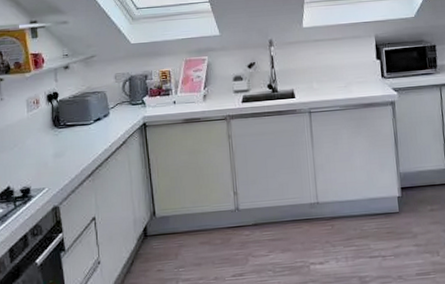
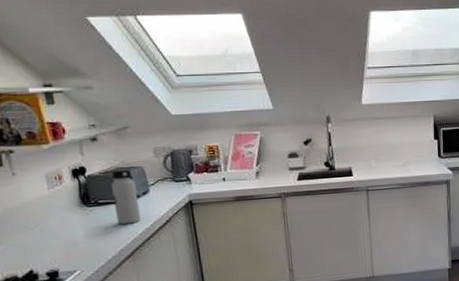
water bottle: none [79,94,102,145] -> present [112,169,142,225]

